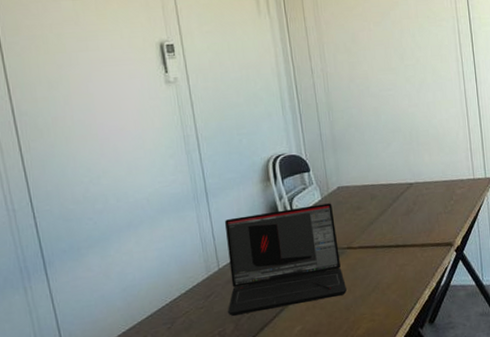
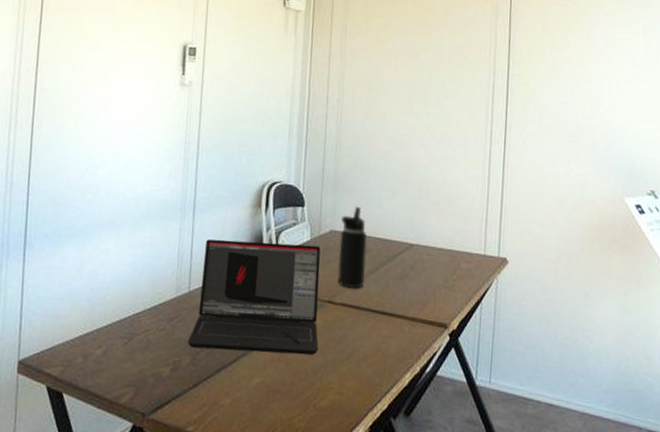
water bottle: none [346,161,376,233] -> present [337,207,367,288]

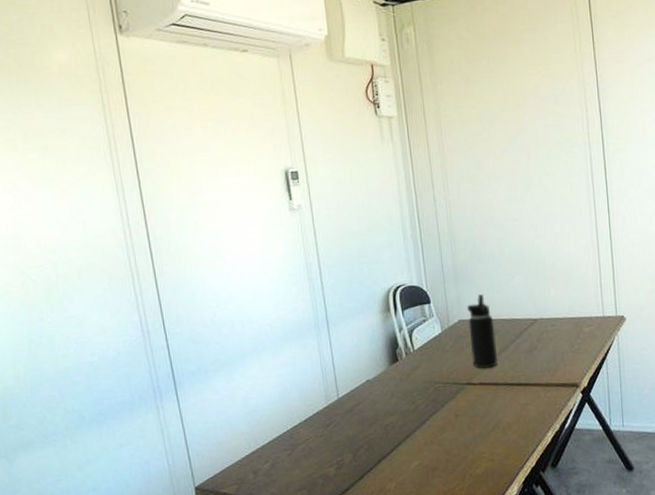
laptop: present [187,239,321,355] -> none [345,336,466,446]

